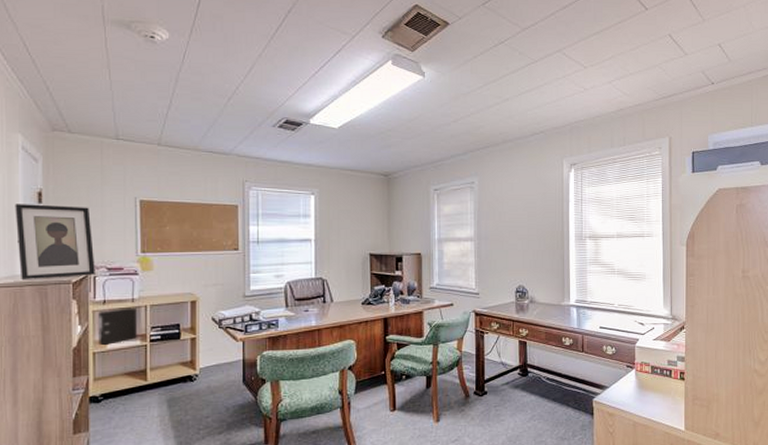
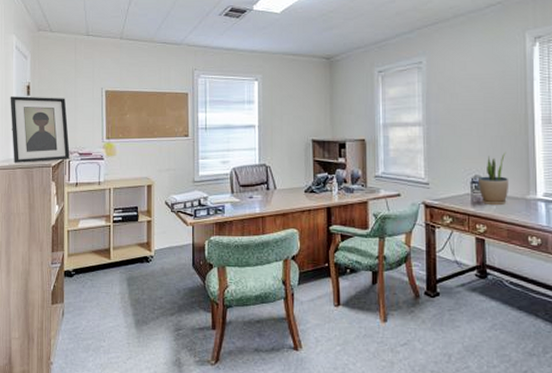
binder: present [98,307,137,345] -> none [72,190,102,224]
potted plant: none [521,264,548,312] -> present [477,152,510,206]

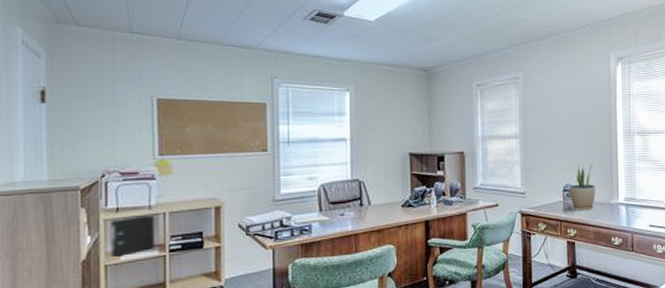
picture frame: present [10,96,70,164] -> none [14,103,107,188]
binder: none [72,190,102,224] -> present [111,215,154,257]

